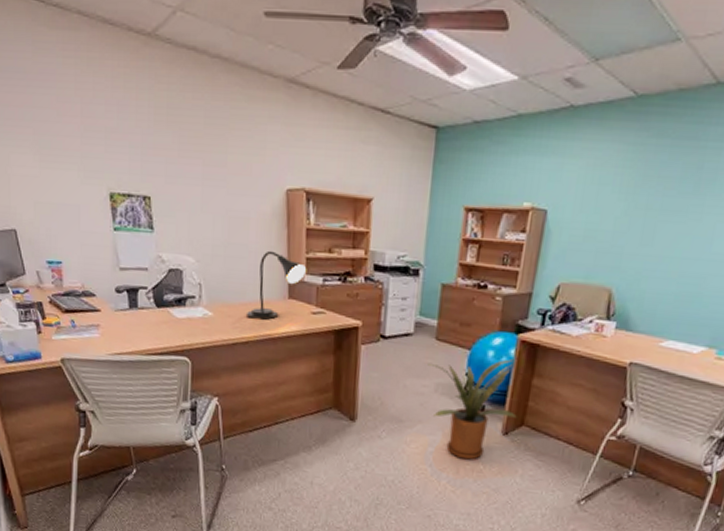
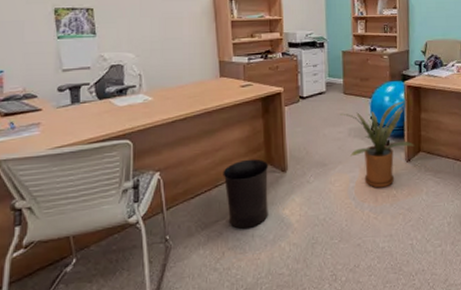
desk lamp: present [247,250,307,320] -> none [184,41,234,98]
waste bin: none [284,399,336,475] -> present [223,159,269,230]

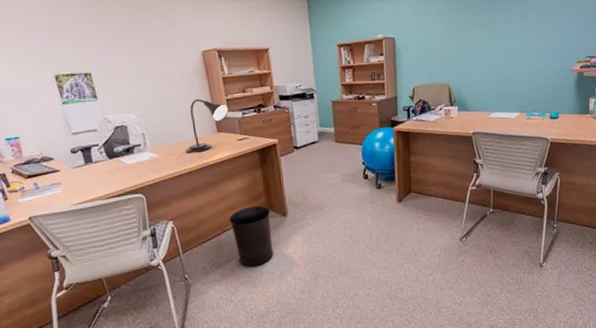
desk lamp: none [184,41,234,98] -> present [186,98,229,153]
house plant: present [340,101,415,188] -> none [333,146,405,227]

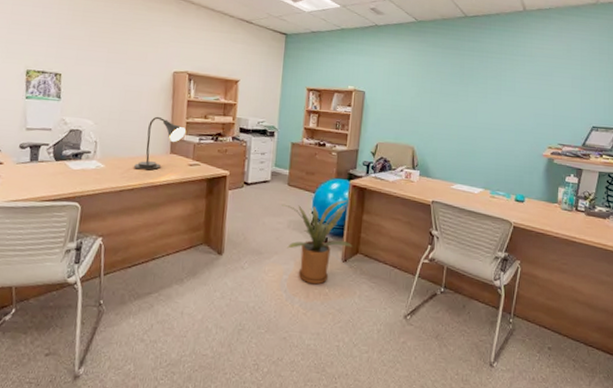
waste bin: present [229,205,274,268] -> none [161,237,206,306]
house plant: none [333,146,405,227] -> present [282,200,353,285]

